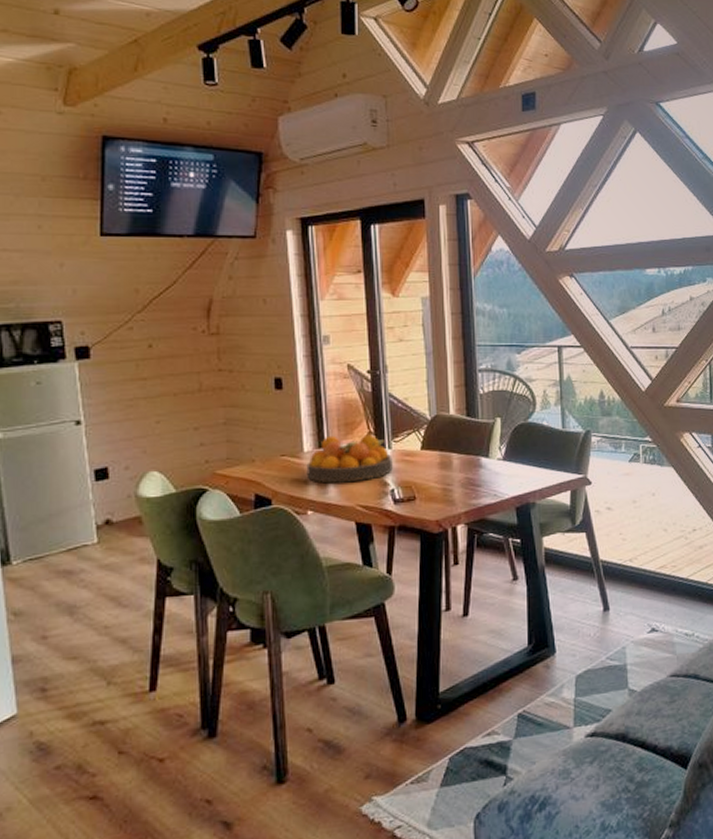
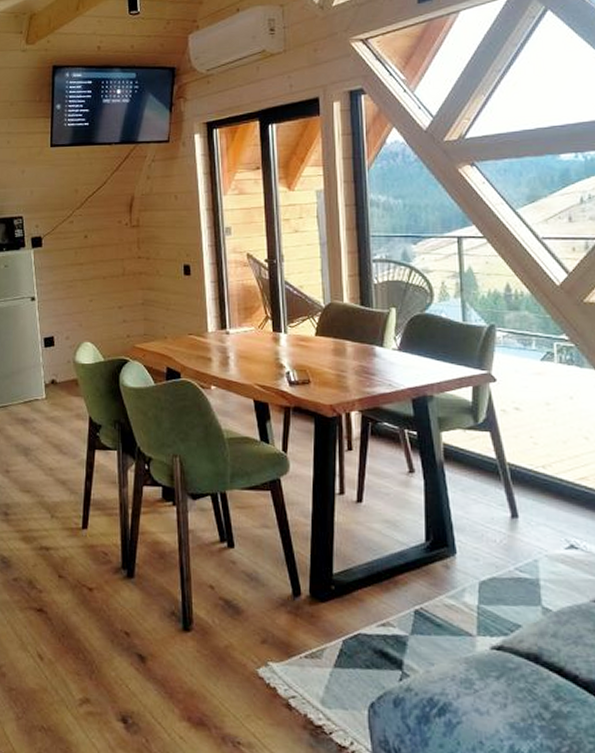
fruit bowl: present [306,434,393,484] -> none [210,318,288,363]

